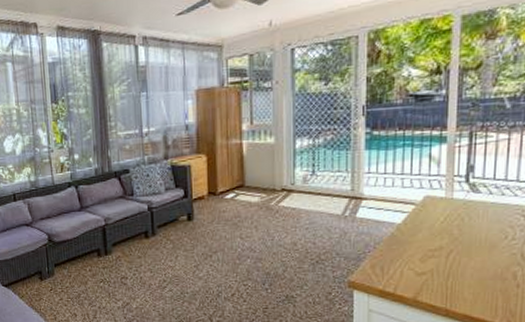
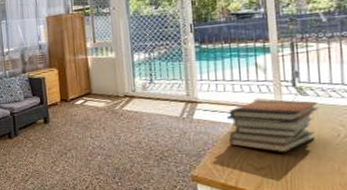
book stack: none [391,197,491,257] -> present [226,100,320,153]

